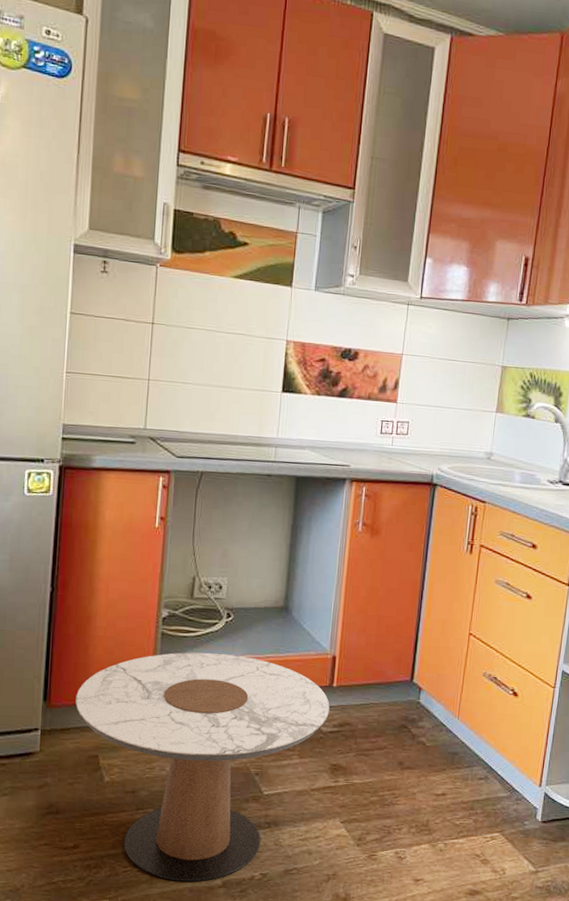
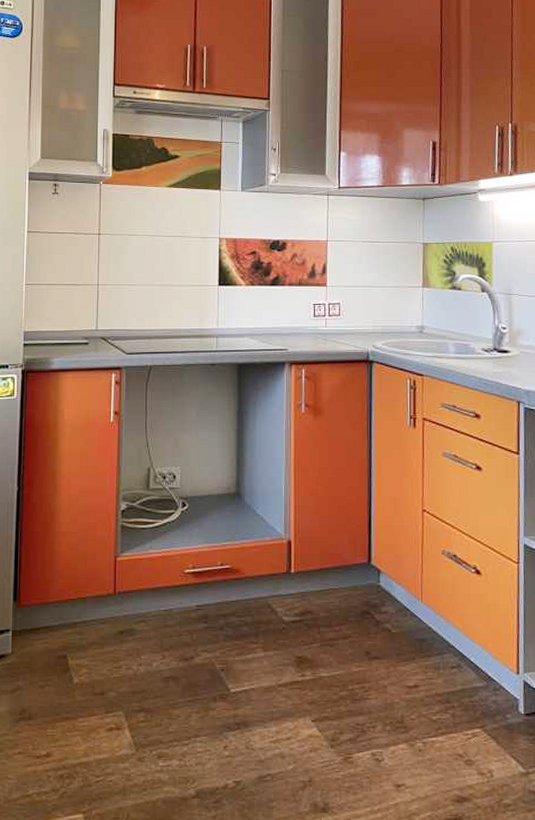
side table: present [75,652,330,882] -> none [44,543,289,792]

